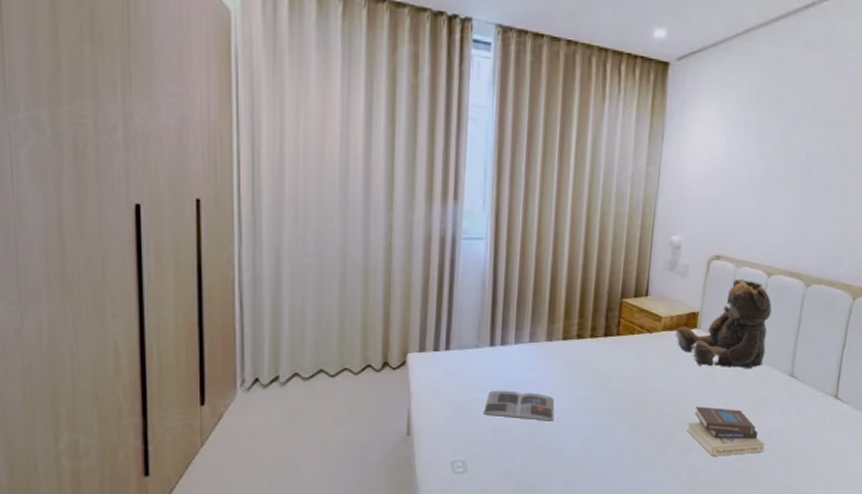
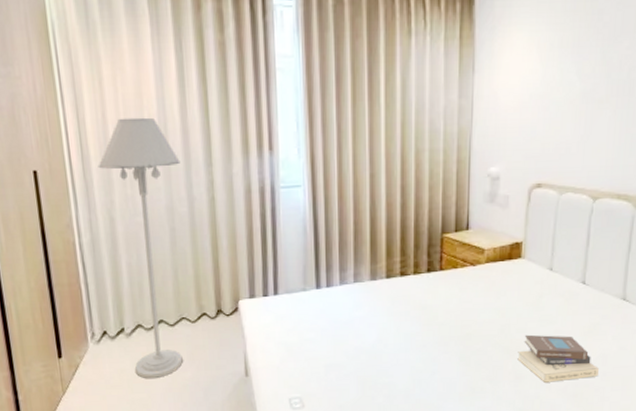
floor lamp: none [269,152,359,434] -> present [97,117,183,379]
magazine: present [484,390,554,421] -> none [315,329,384,357]
teddy bear: present [672,279,772,369] -> none [496,206,599,296]

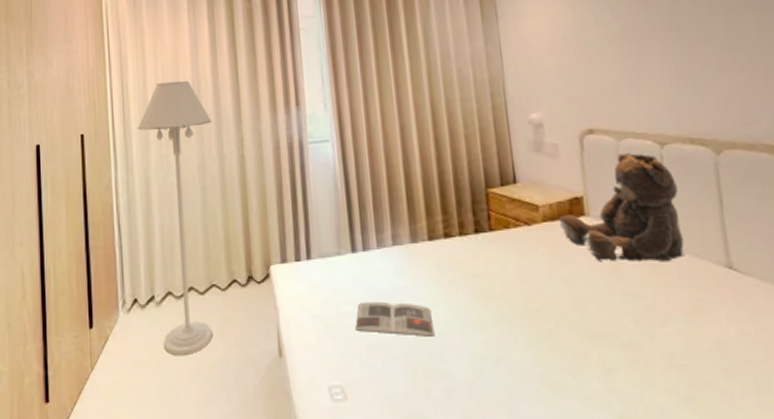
magazine: none [315,329,384,357] -> present [355,301,435,337]
teddy bear: none [496,206,599,296] -> present [555,153,684,262]
books: present [517,334,599,383] -> none [602,312,719,379]

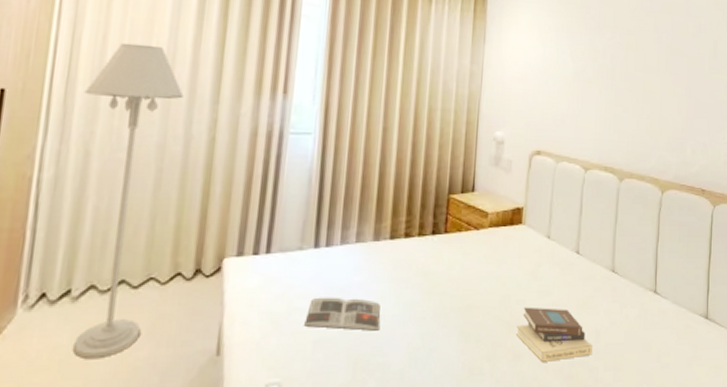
teddy bear: present [555,153,684,262] -> none [499,174,590,266]
books: none [602,312,719,379] -> present [516,307,592,362]

